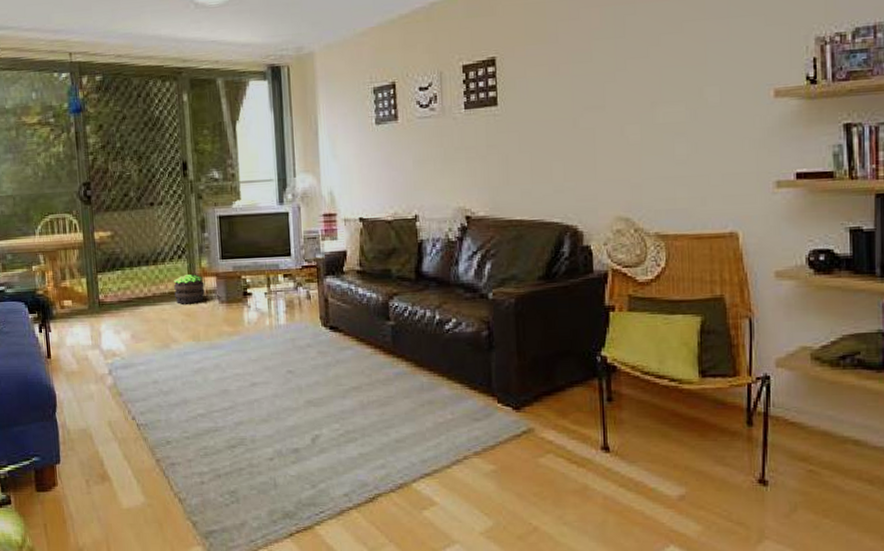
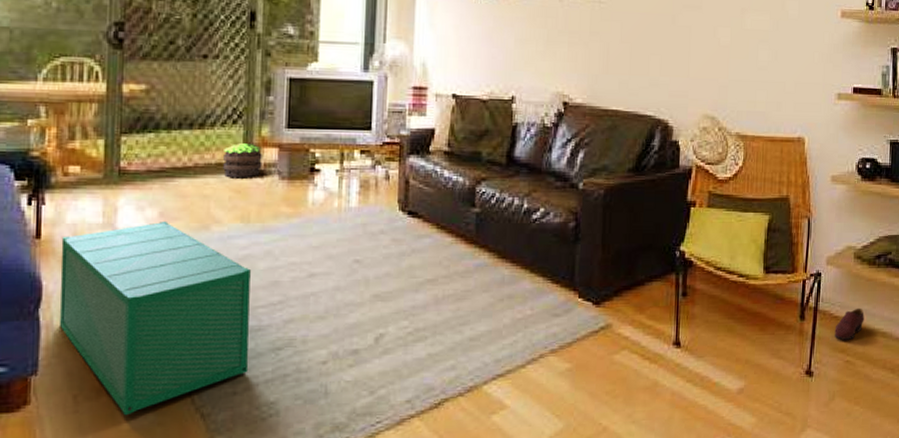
storage bin: none [65,341,211,498] -> present [58,220,251,416]
shoe: none [791,413,829,448] -> present [834,307,864,340]

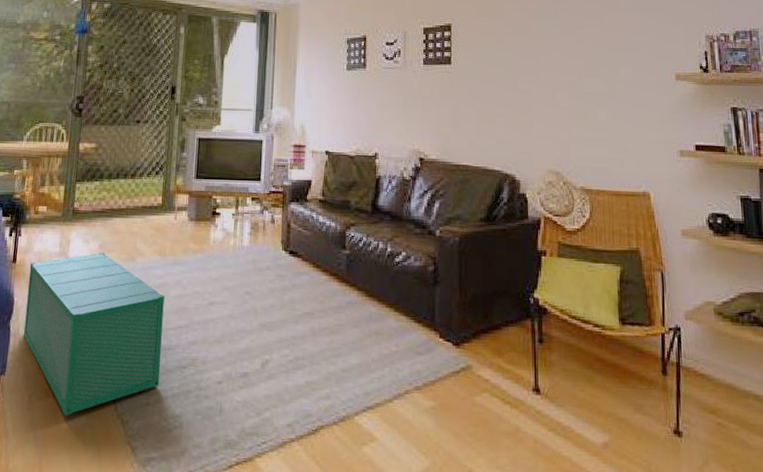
potted plant: present [223,142,263,178] -> none [147,189,177,219]
shoe: present [834,307,864,340] -> none [701,366,733,400]

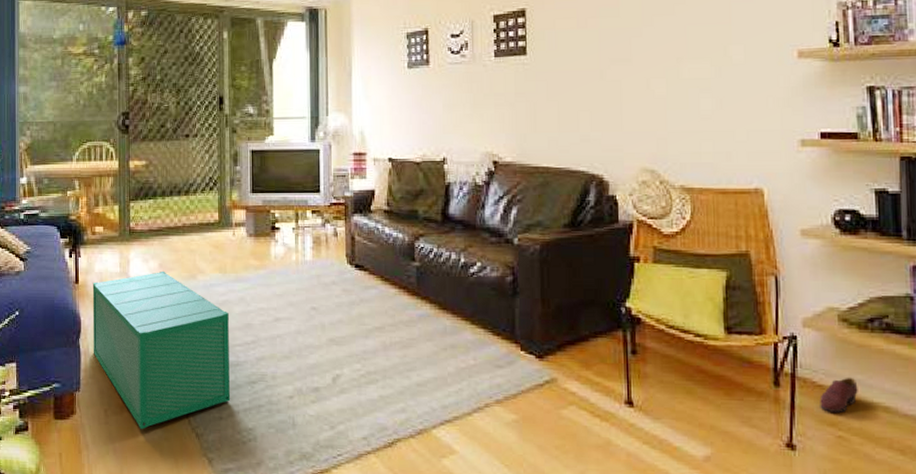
shoe: none [701,366,733,400] -> present [819,377,858,413]

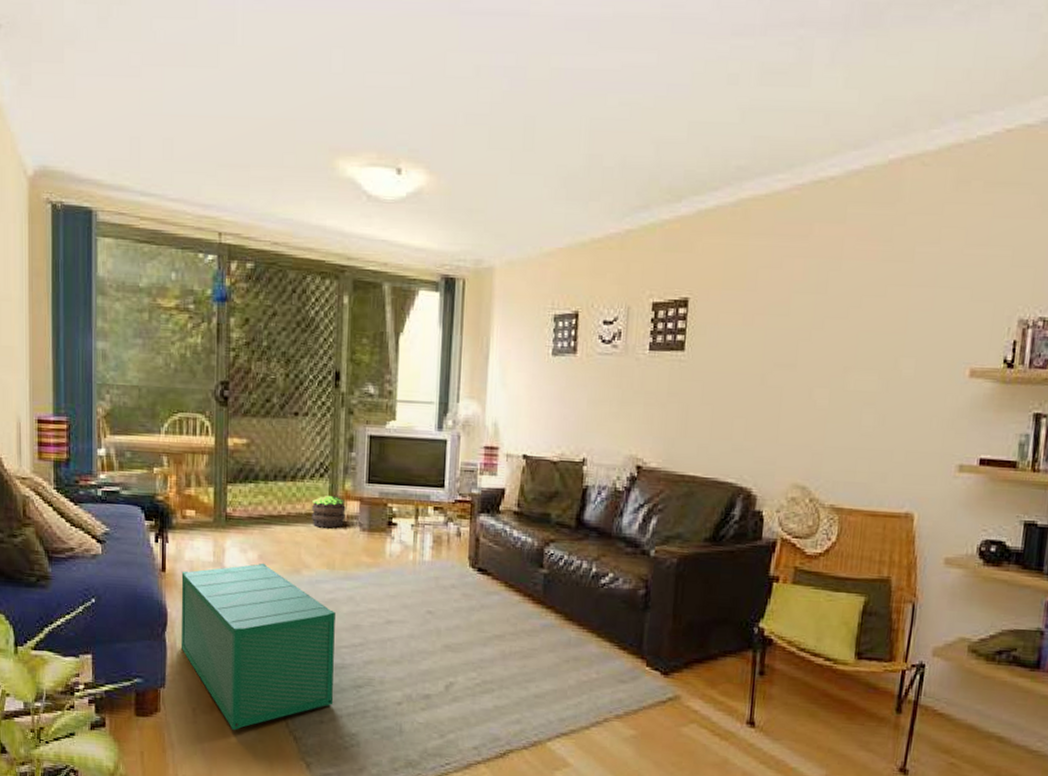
potted plant: none [204,205,234,236] -> present [312,495,346,528]
shoe: present [819,377,858,413] -> none [937,706,977,741]

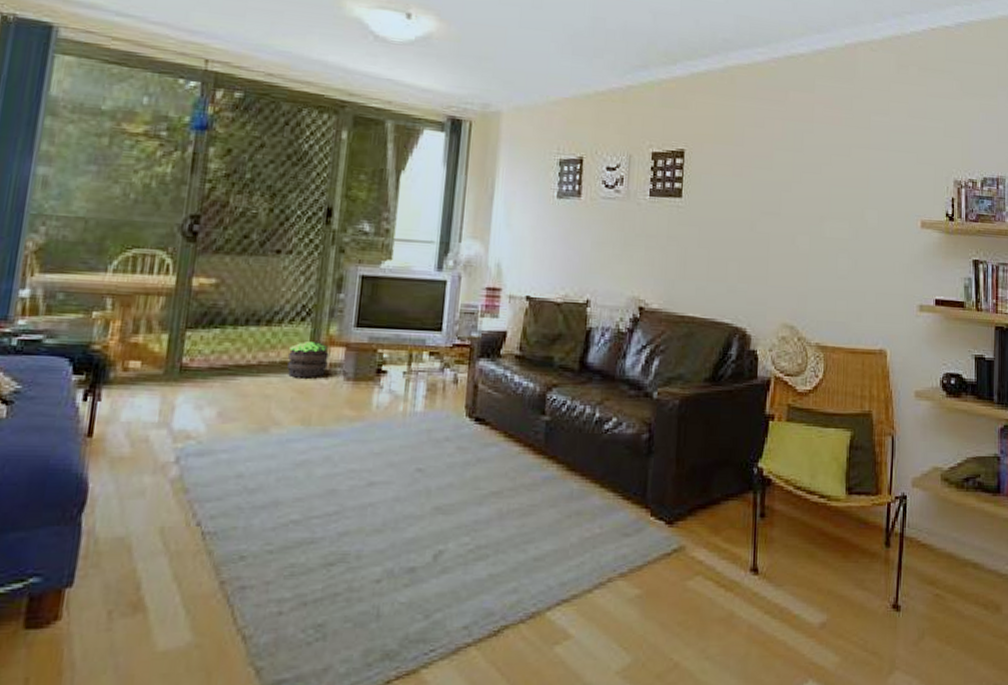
storage bin: present [180,563,335,731] -> none [101,421,308,636]

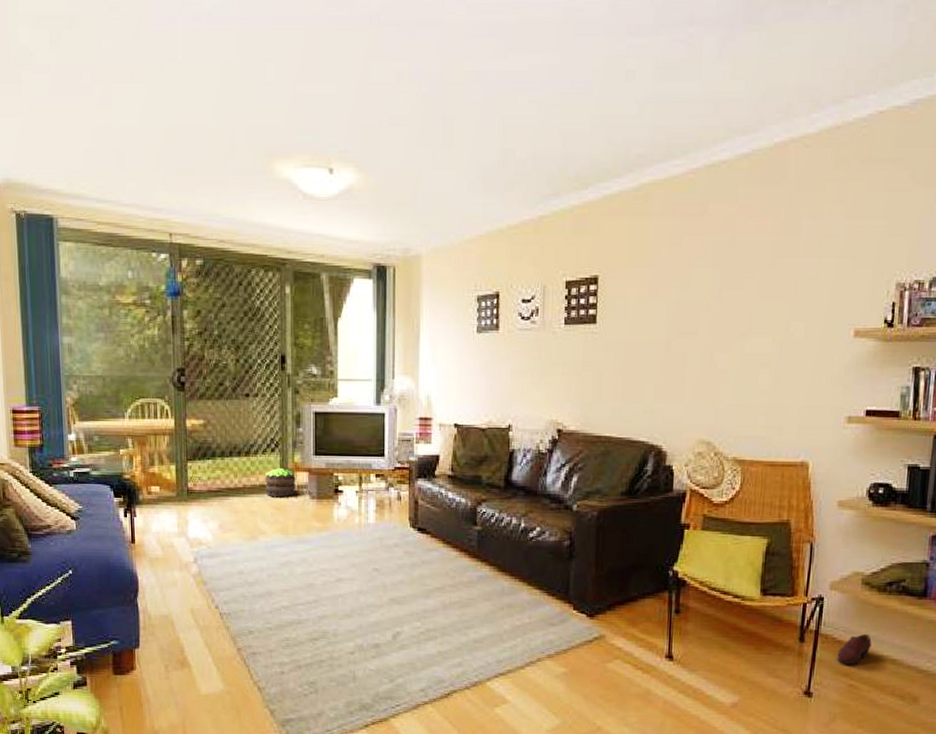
shoe: none [922,535,954,571] -> present [837,633,872,664]

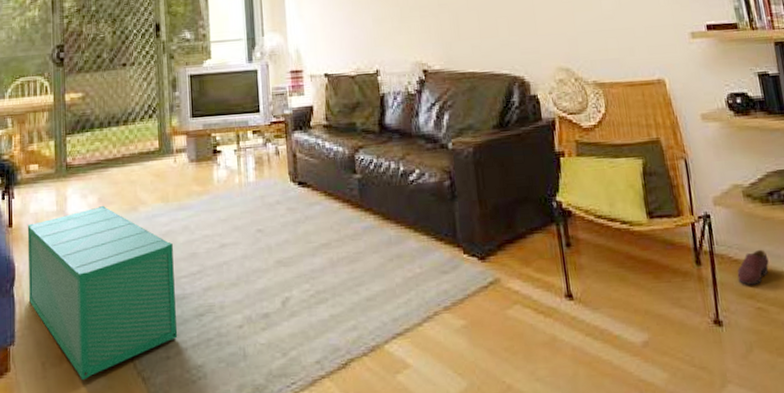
storage bin: none [149,531,293,684] -> present [27,205,178,381]
potted plant: present [265,467,296,498] -> none [144,133,175,165]

